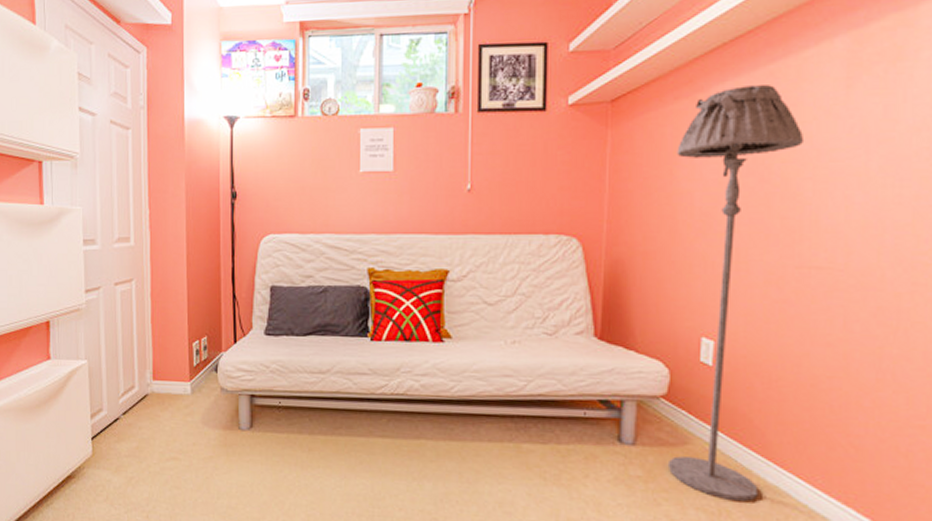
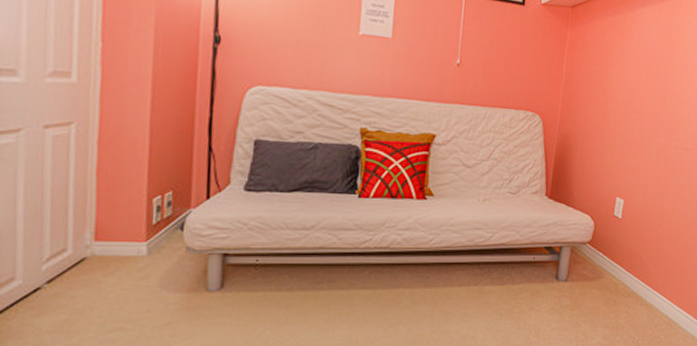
floor lamp: present [667,85,805,502] -> none [587,11,687,318]

